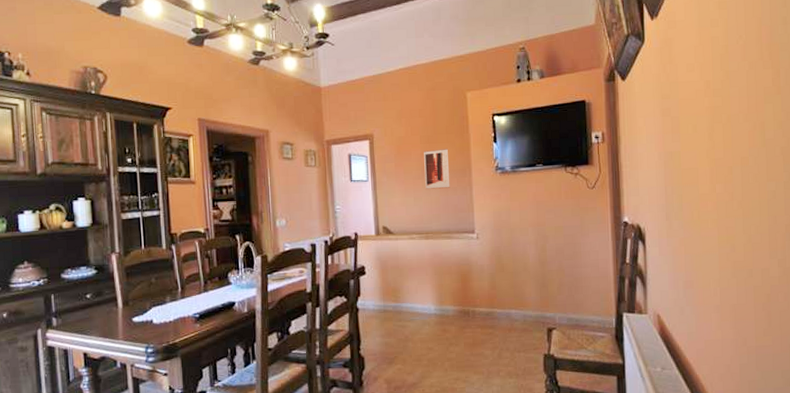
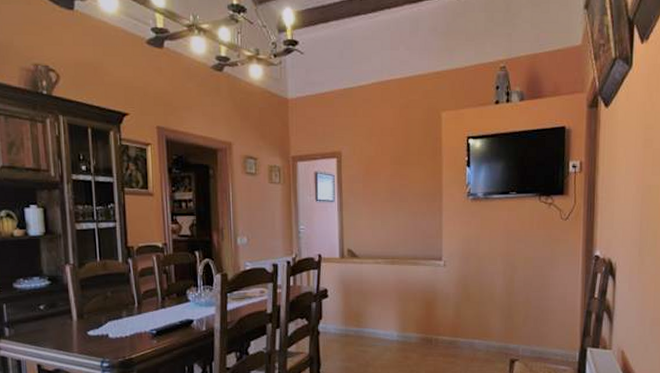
wall art: present [424,149,451,190] -> none [393,171,420,214]

